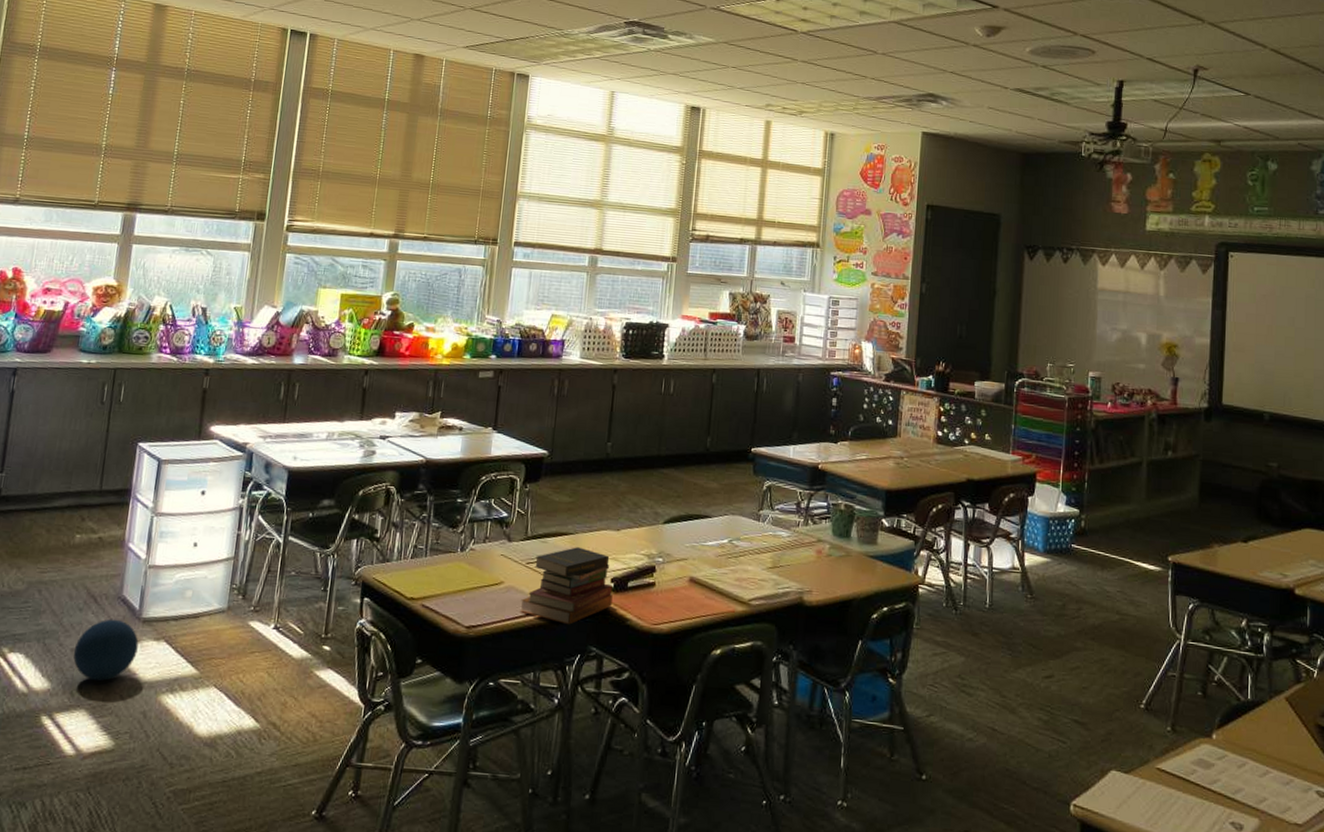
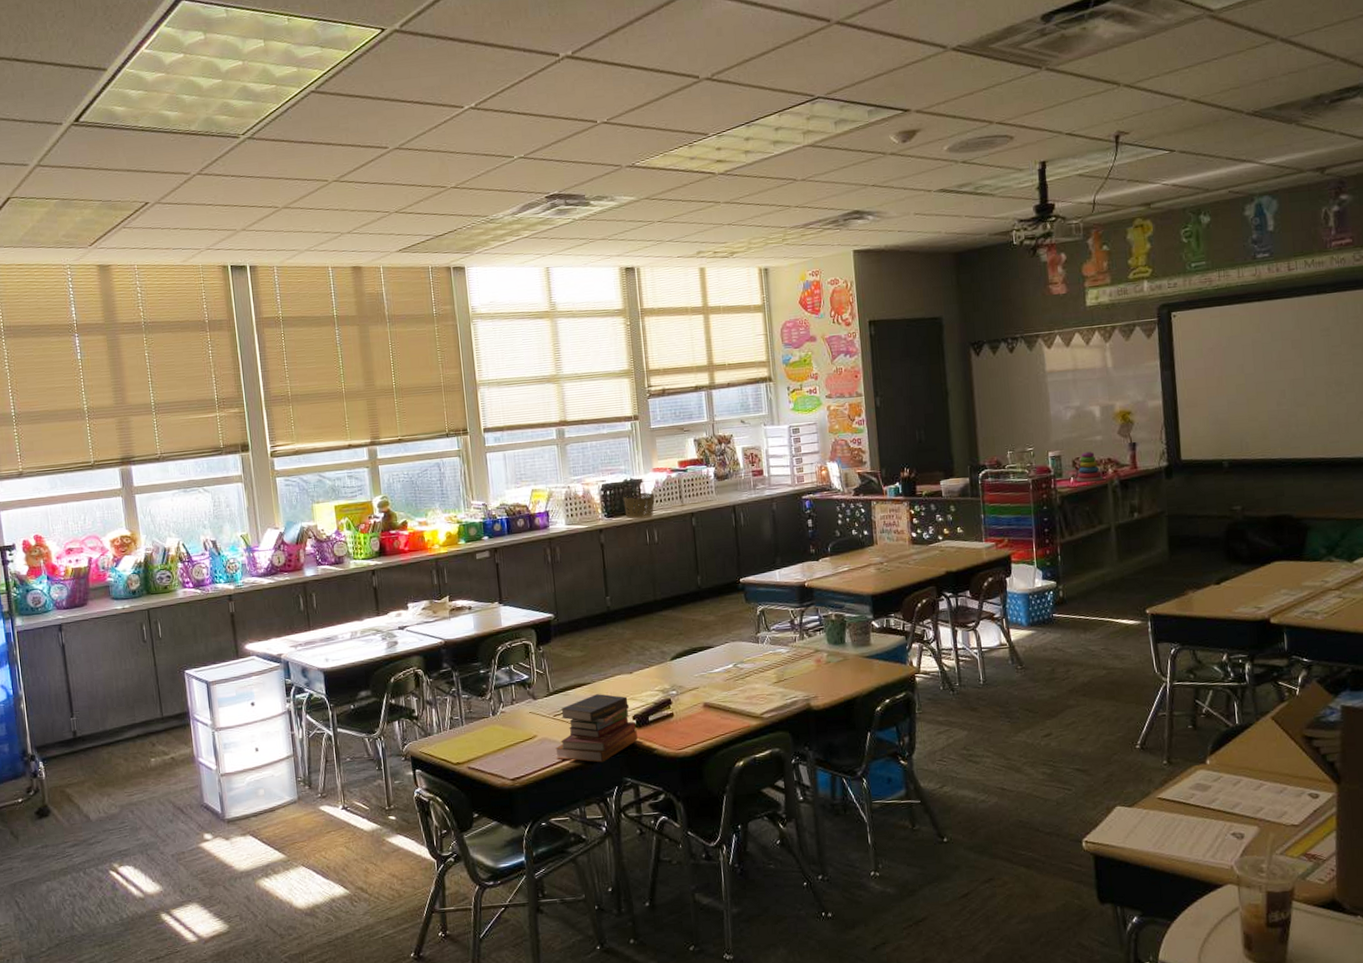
ball: present [73,619,139,681] -> none [174,824,229,878]
basket: none [644,336,679,366] -> present [623,492,655,519]
stacking toy: none [1114,378,1141,411] -> present [1076,451,1103,483]

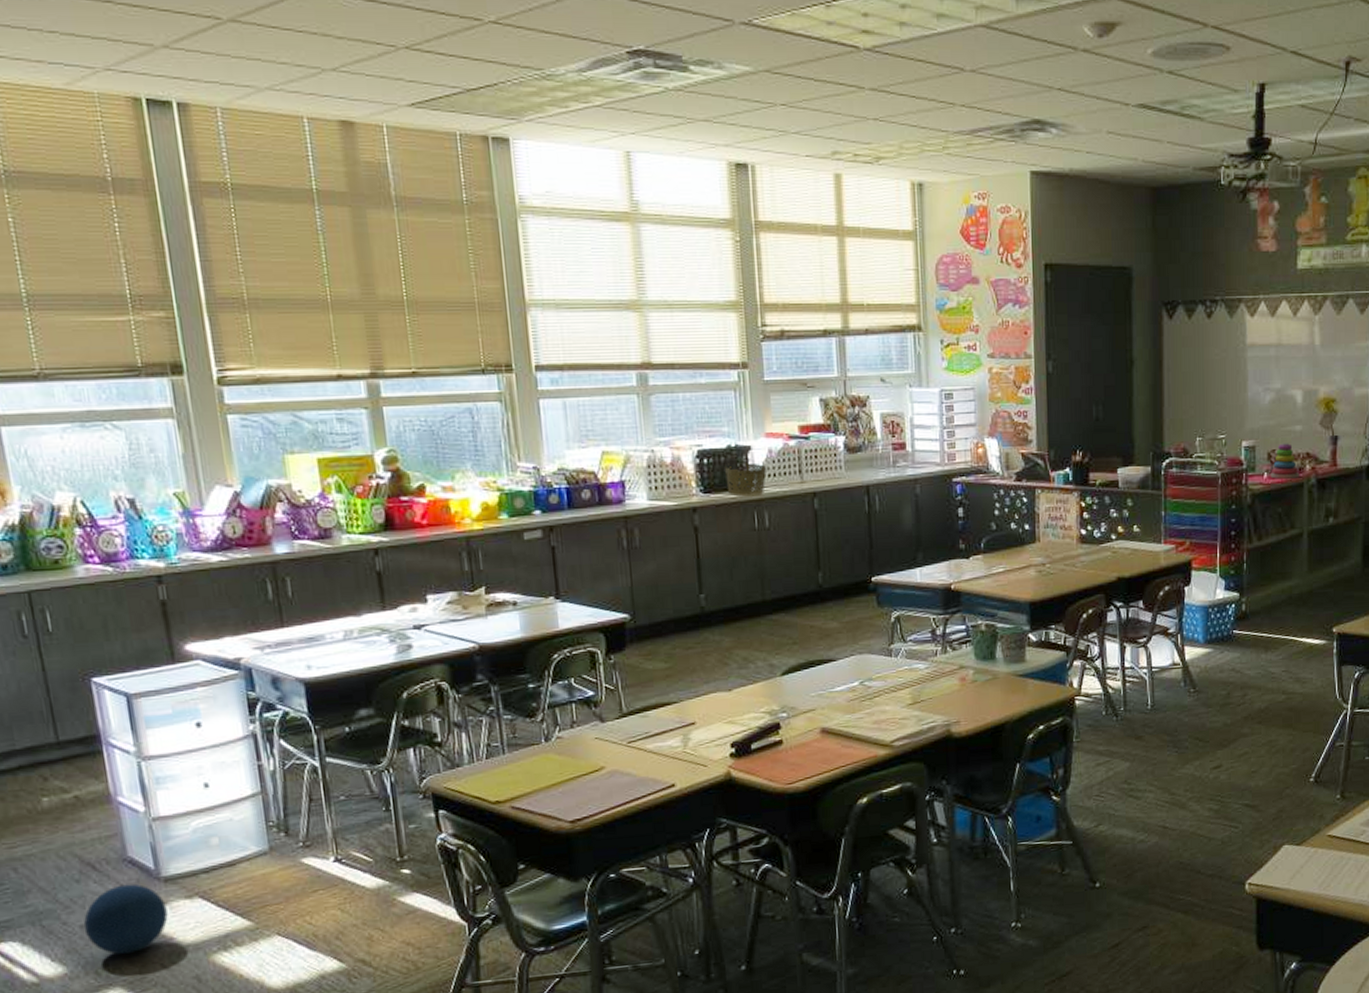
ball: none [174,824,229,878] -> present [83,883,168,954]
books: present [555,694,638,763] -> none [629,715,736,801]

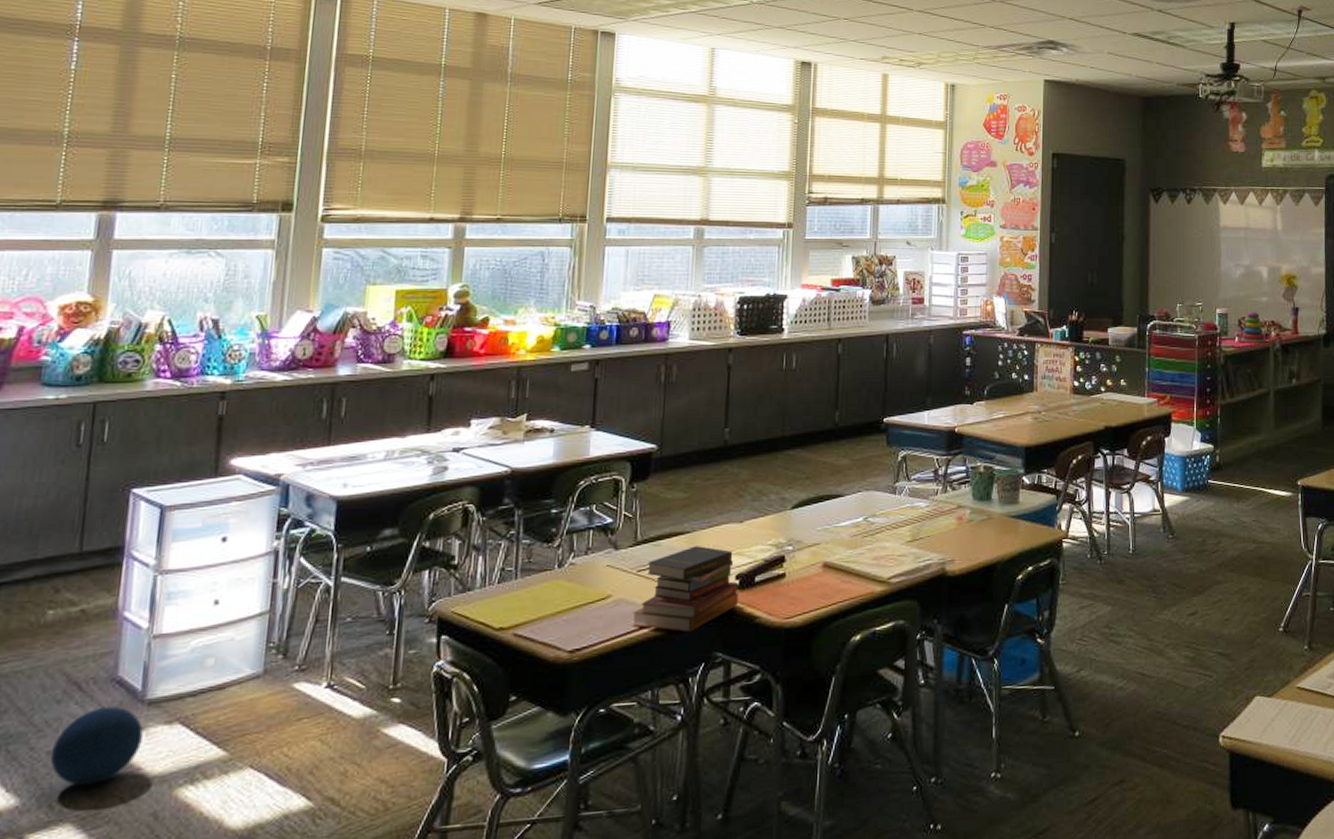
books: none [629,715,736,801] -> present [632,546,738,633]
basket: present [725,462,767,497] -> none [761,310,800,340]

